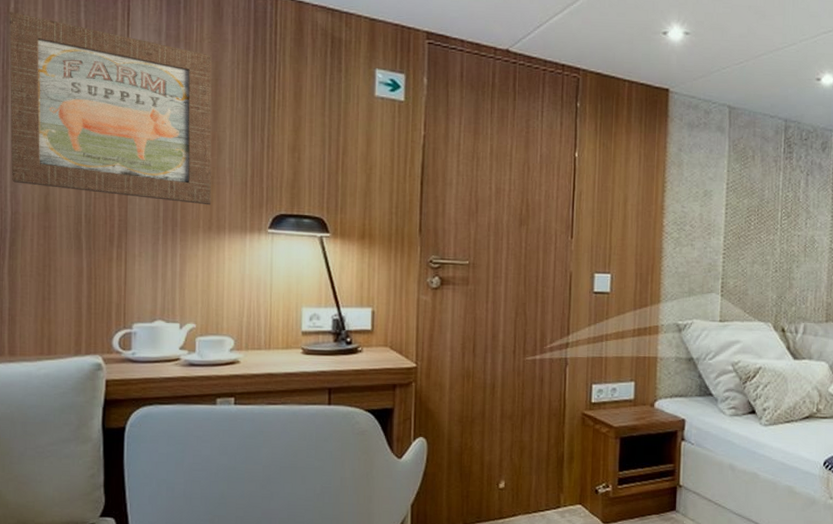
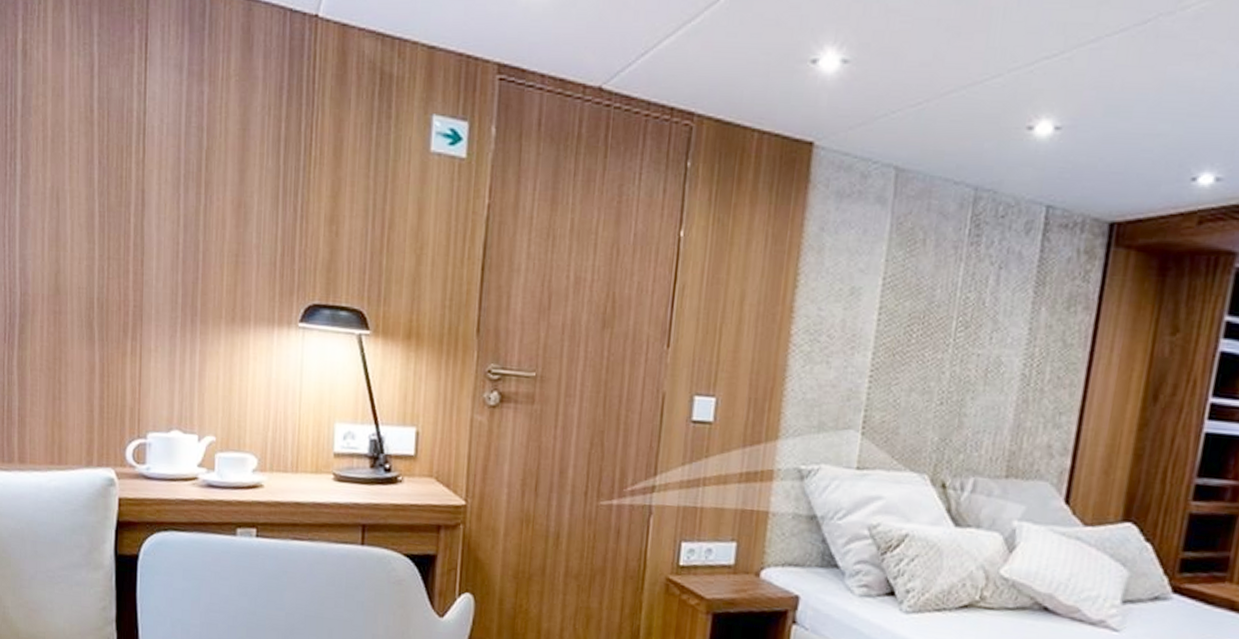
wall art: present [9,11,212,206] -> none [16,44,239,291]

